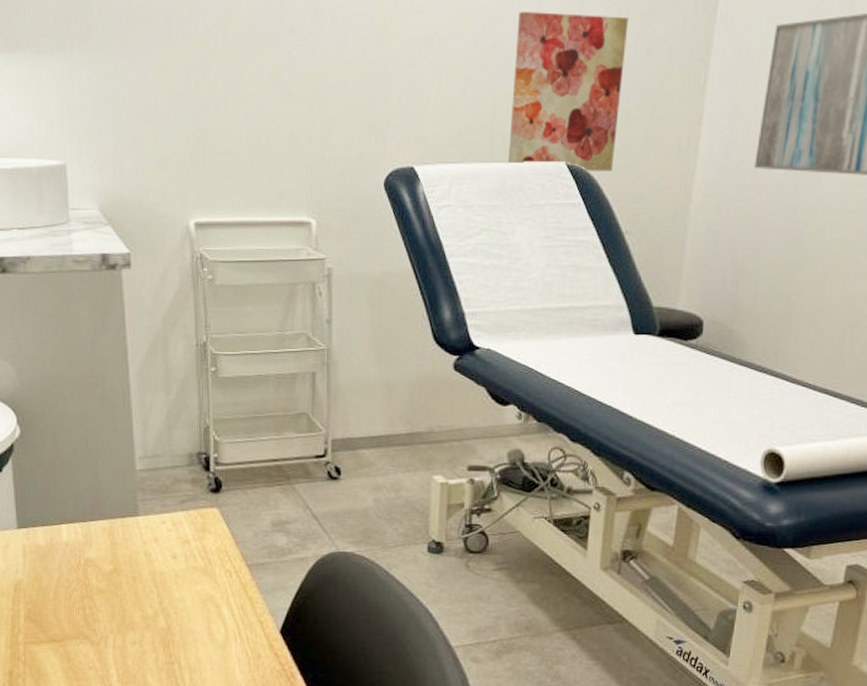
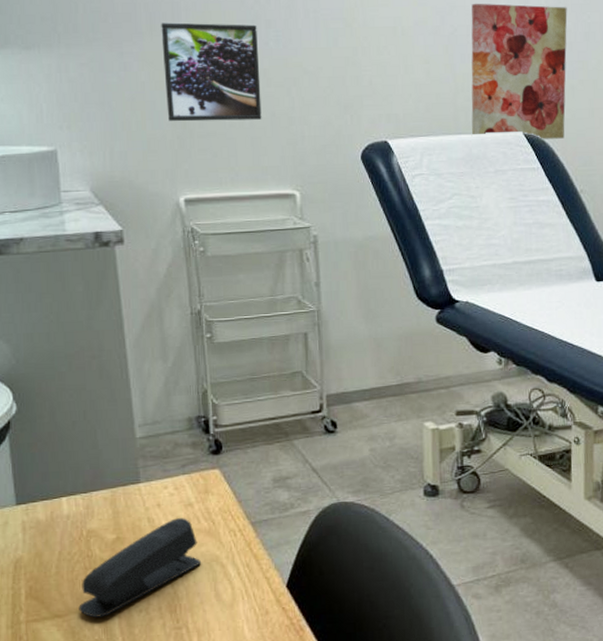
stapler: none [75,554,195,646] -> present [79,518,201,618]
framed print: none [178,27,280,138] -> present [161,22,262,122]

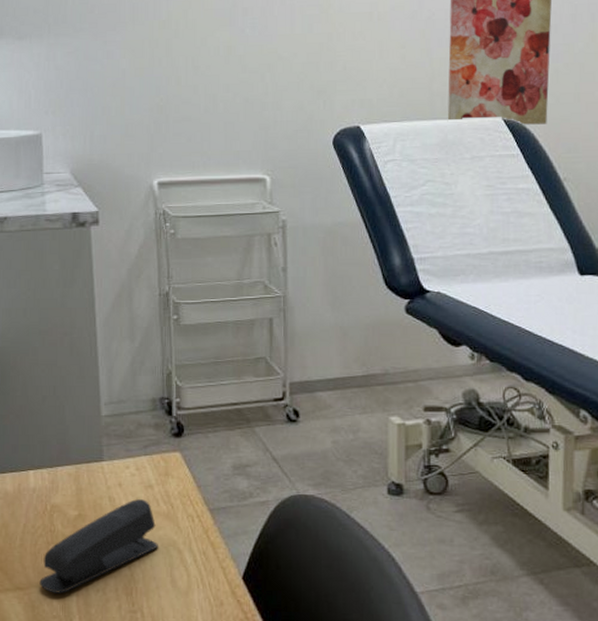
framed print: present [161,22,262,122] -> none [143,12,236,107]

